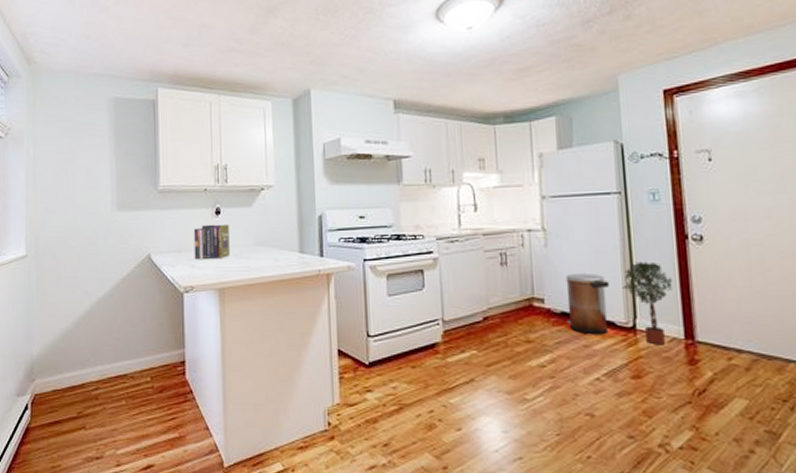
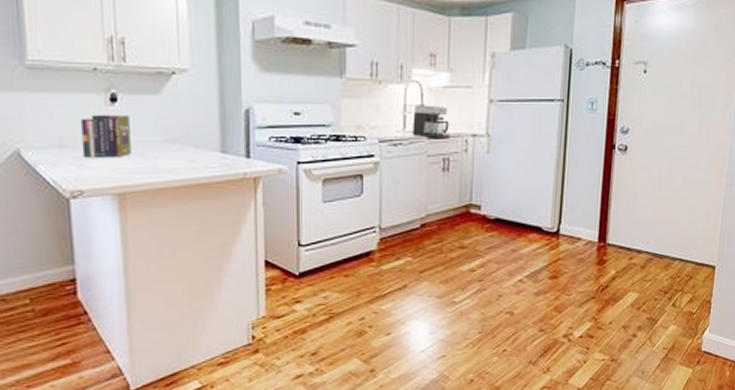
coffee maker: none [467,204,505,236] -> present [412,105,450,139]
pedal bin: present [566,274,609,335] -> none [500,181,541,240]
potted tree: present [620,261,673,345] -> none [551,169,596,248]

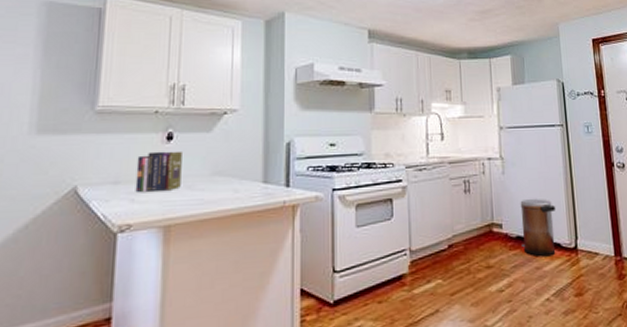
coffee maker: present [412,105,450,139] -> none [434,133,469,164]
pedal bin: none [500,181,541,240] -> present [520,199,556,257]

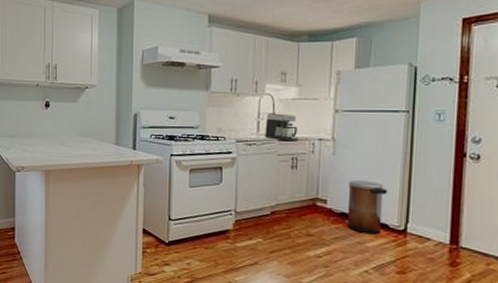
books: present [135,151,182,192] -> none [25,115,56,145]
coffee maker: none [434,133,469,164] -> present [265,113,299,142]

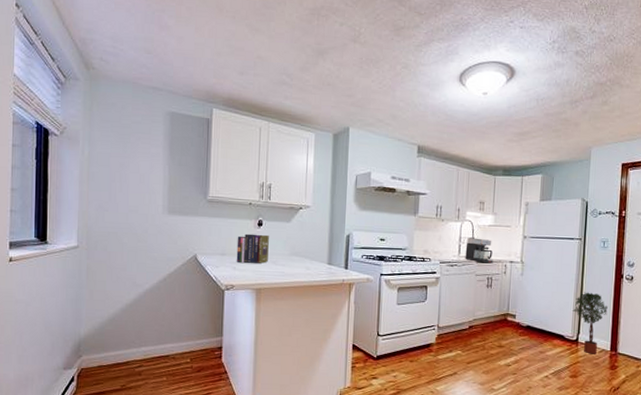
books: none [25,115,56,145] -> present [236,233,269,263]
pedal bin: present [345,180,387,235] -> none [530,298,564,345]
potted tree: none [397,174,446,248] -> present [571,292,608,354]

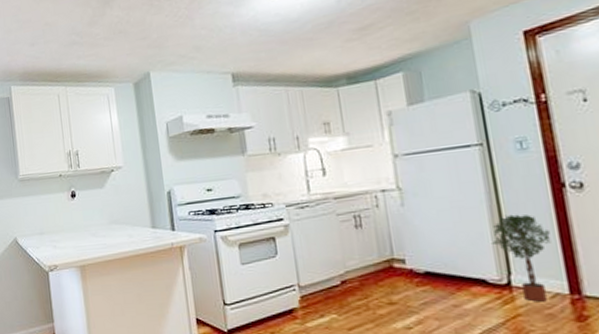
books: present [236,233,269,263] -> none [52,205,88,240]
coffee maker: present [465,237,493,264] -> none [315,167,358,199]

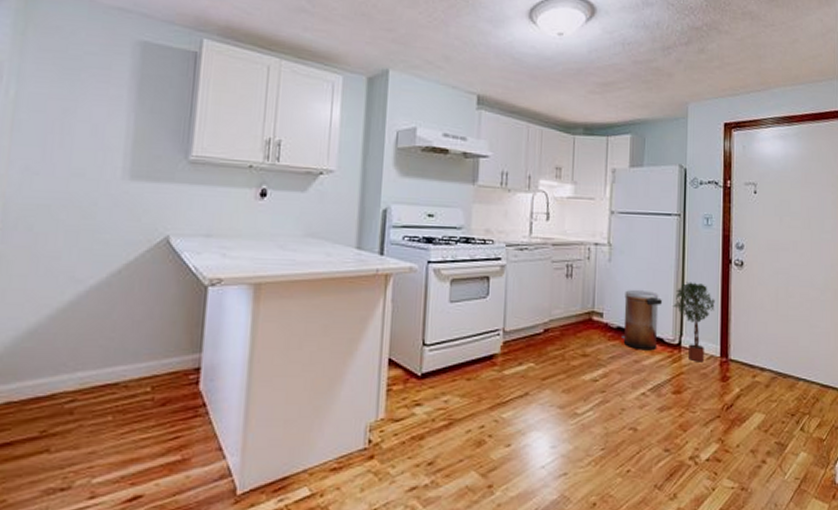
pedal bin: none [427,230,480,294] -> present [622,290,662,351]

